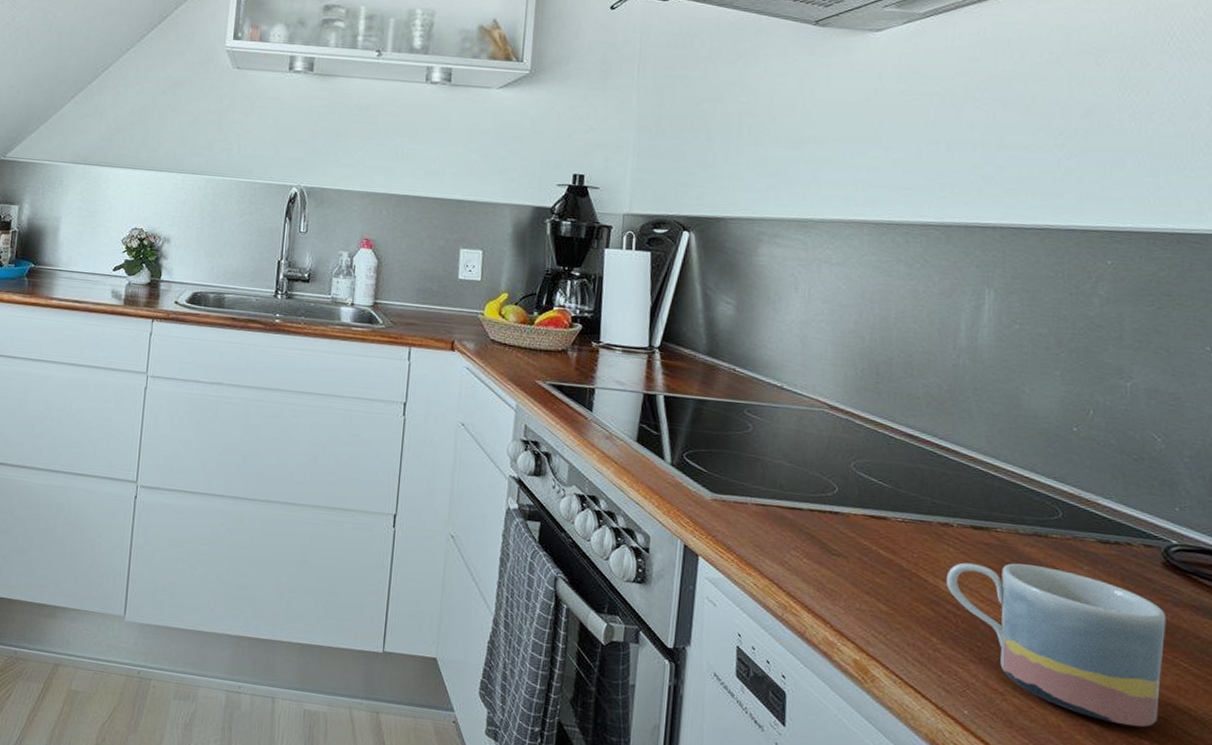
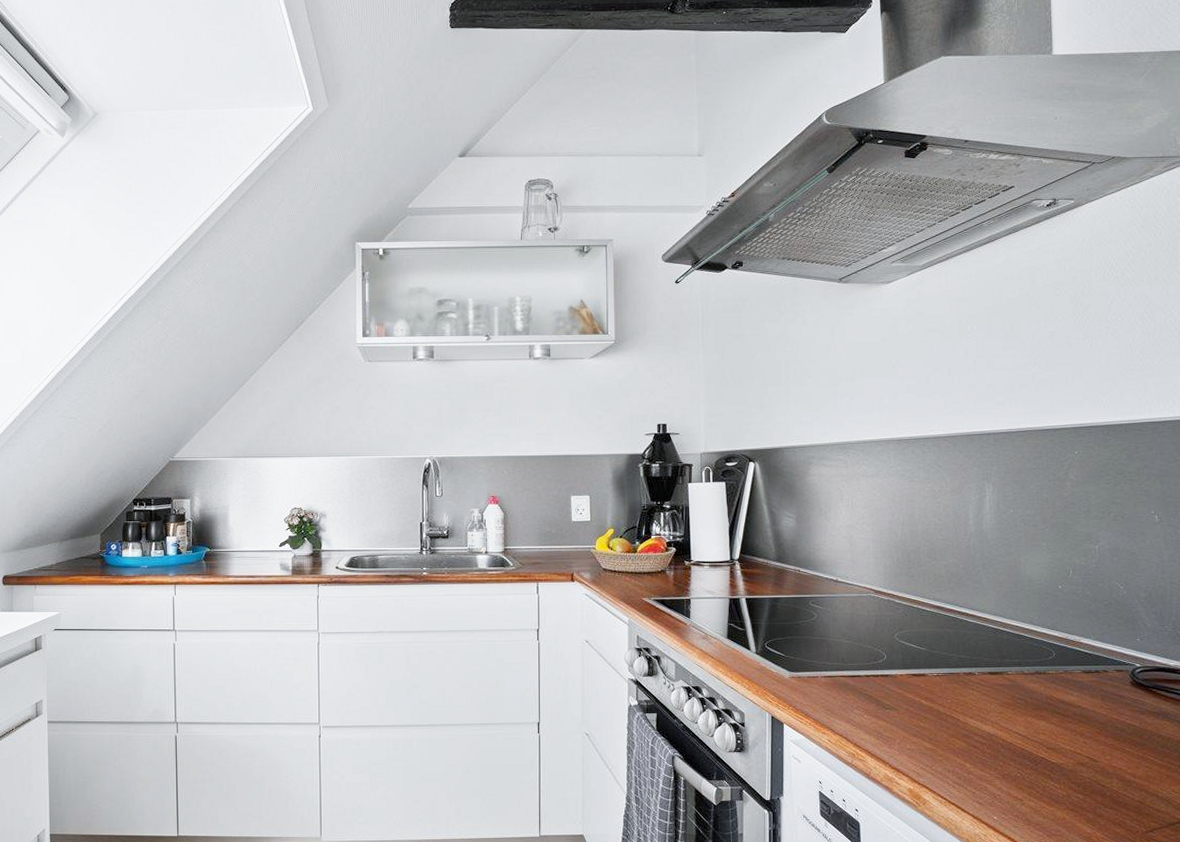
mug: present [945,562,1166,727] -> none [973,697,1136,811]

